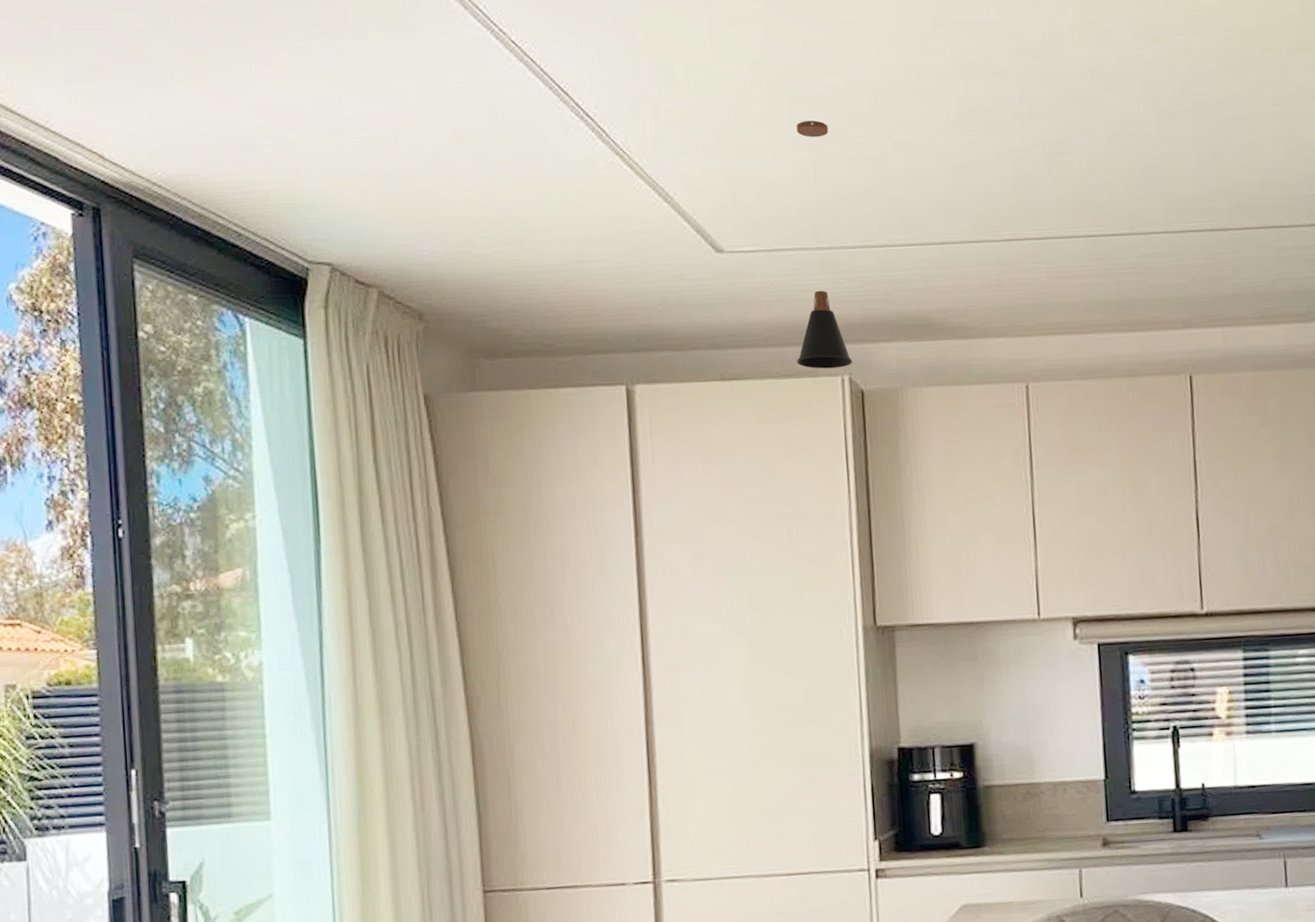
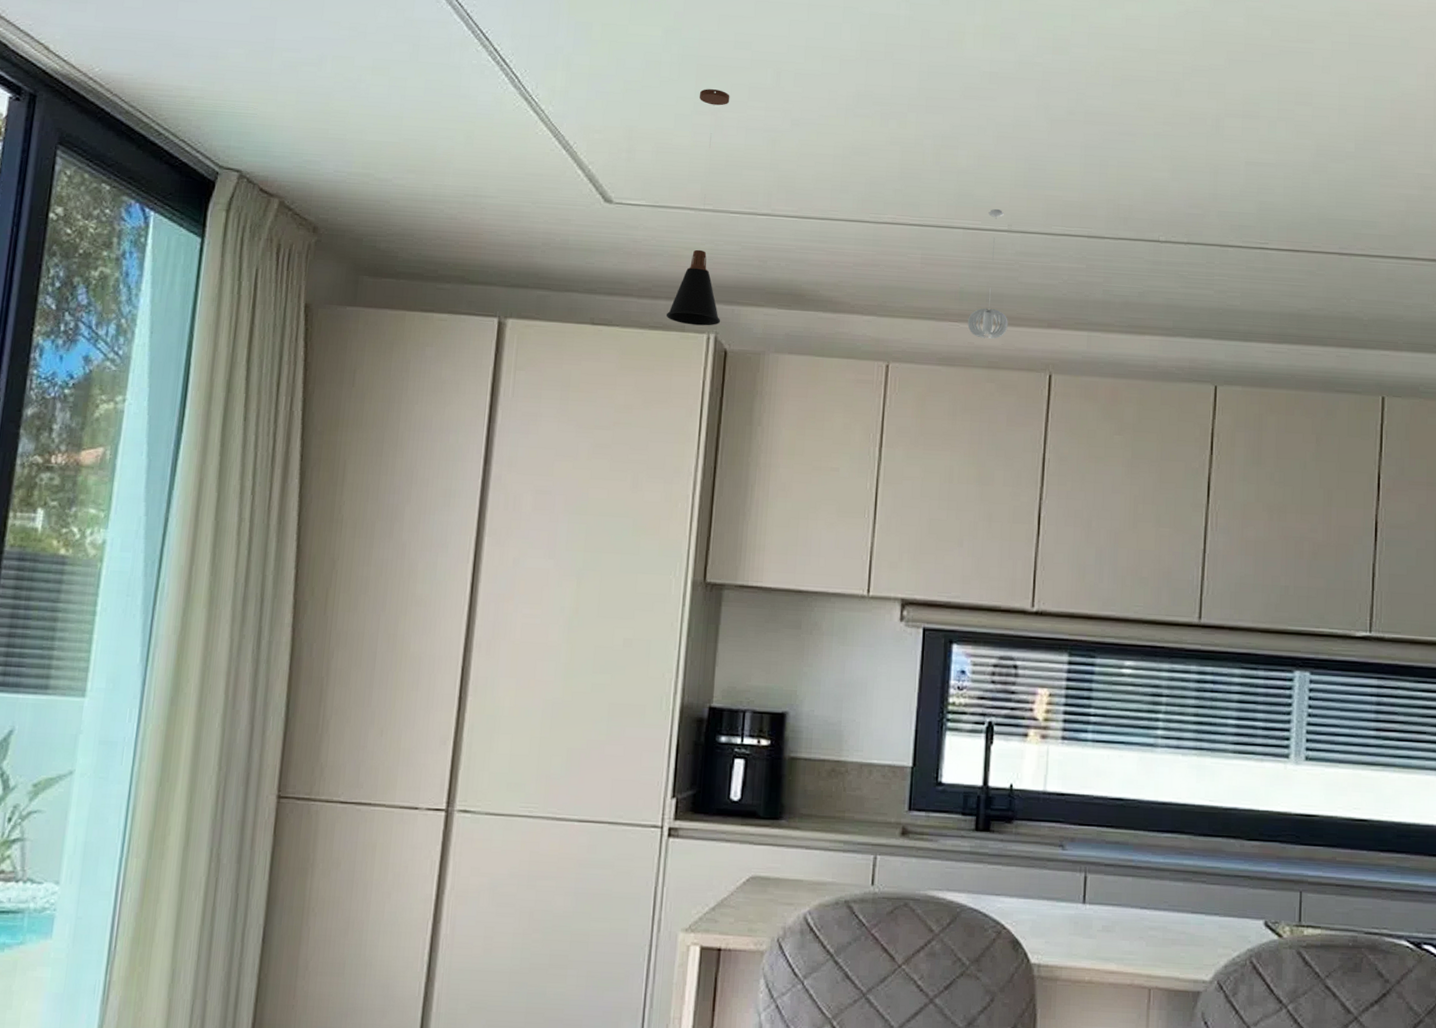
pendant light: none [1101,212,1143,347] -> present [967,208,1008,339]

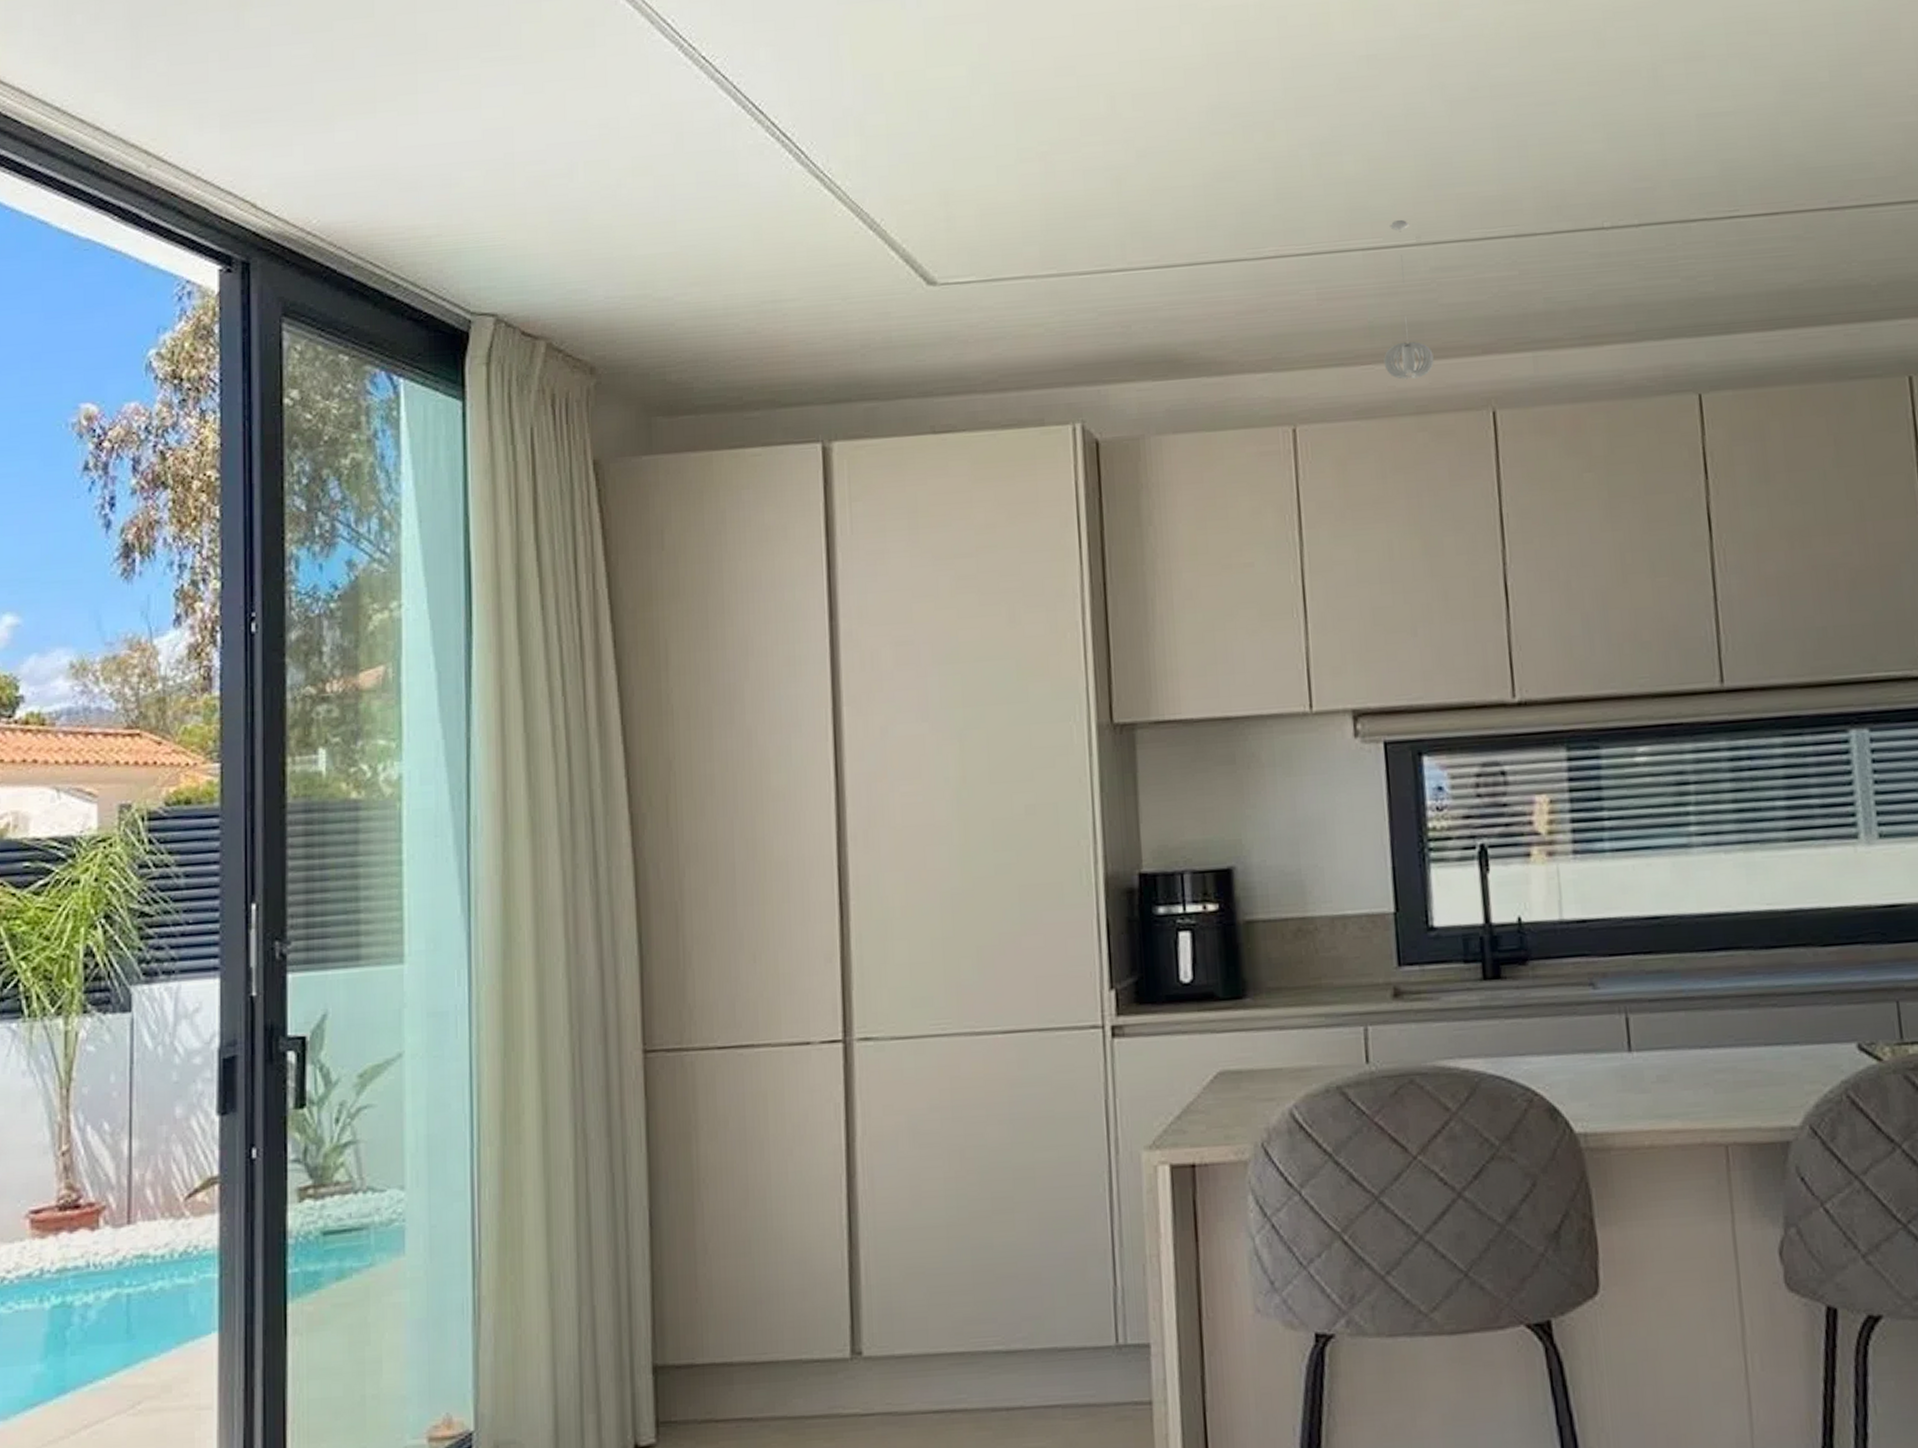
pendant lamp: present [666,89,730,326] -> none [1020,129,1086,417]

